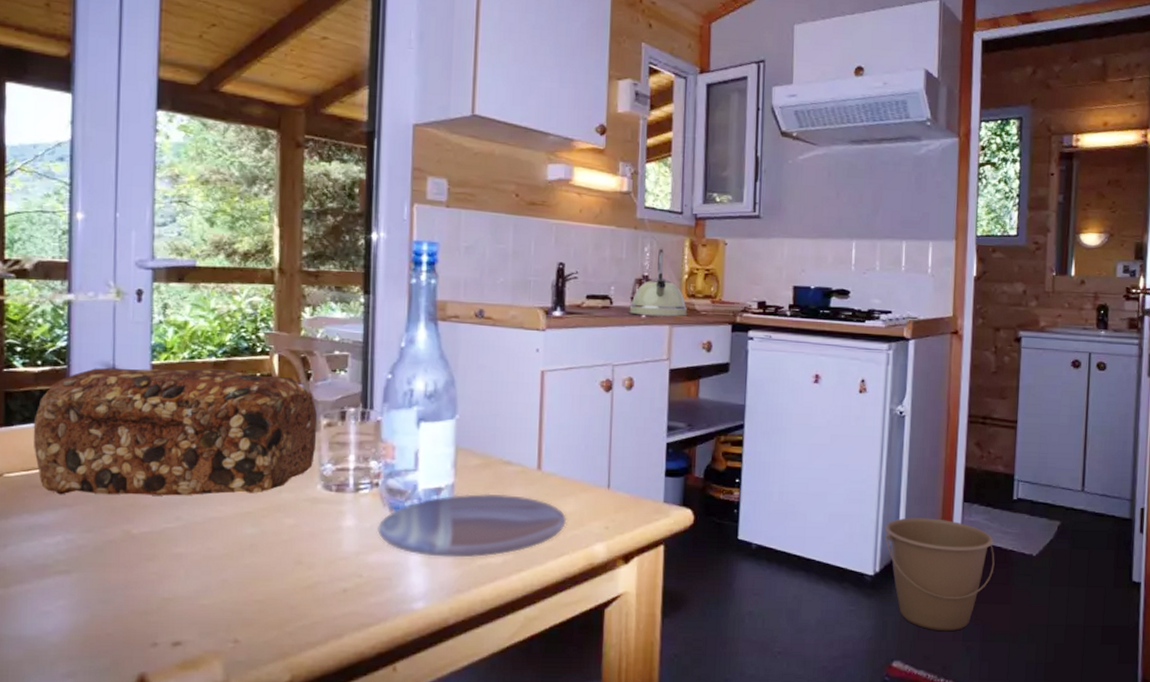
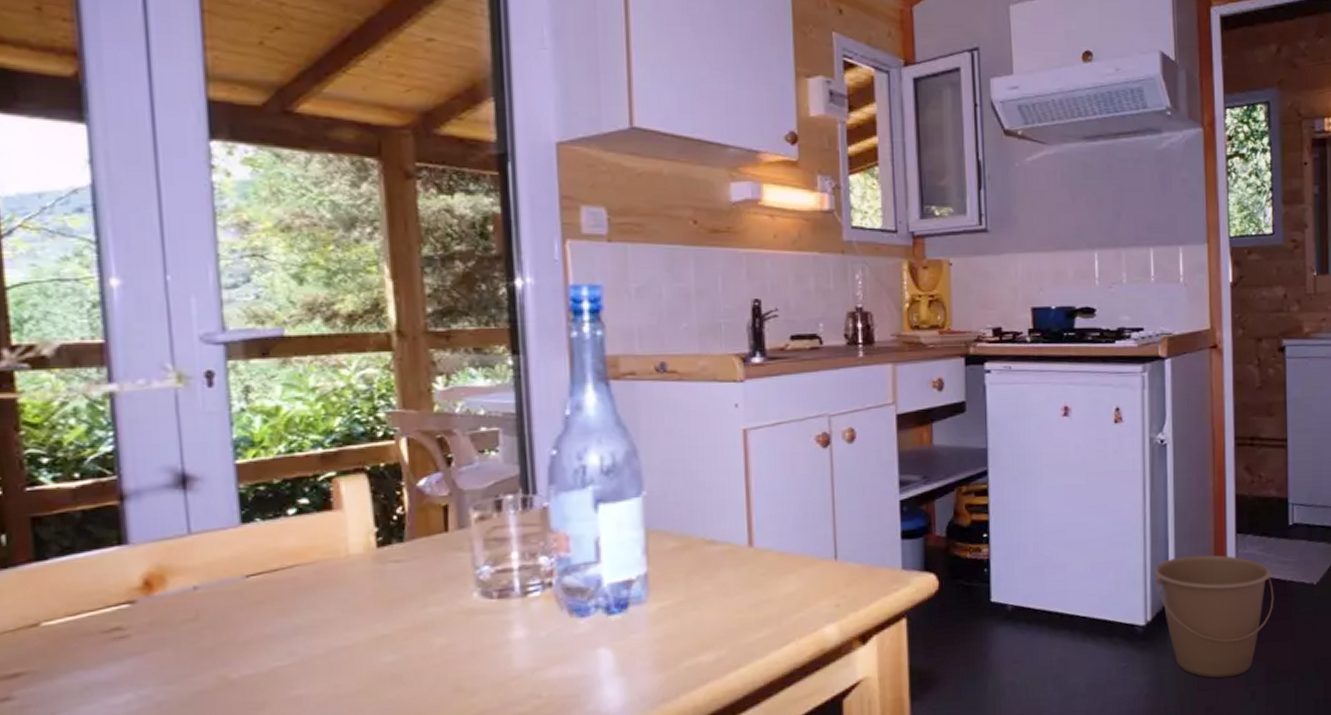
bread loaf: present [33,368,318,496] -> none [76,462,468,641]
plate: present [377,493,566,558] -> none [556,579,788,664]
kettle: present [629,247,688,317] -> none [843,273,913,355]

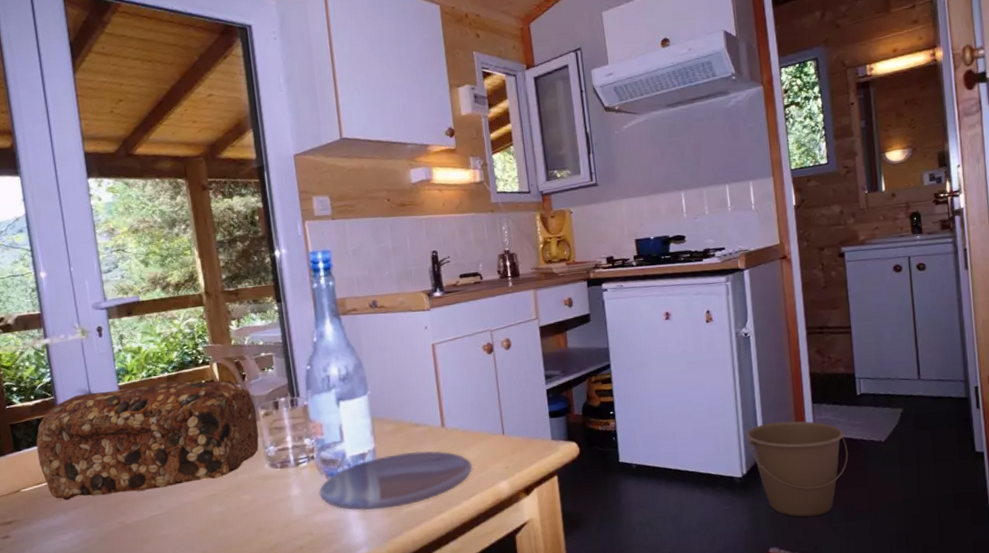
bread loaf: none [76,462,468,641] -> present [36,380,259,501]
plate: none [556,579,788,664] -> present [319,450,472,511]

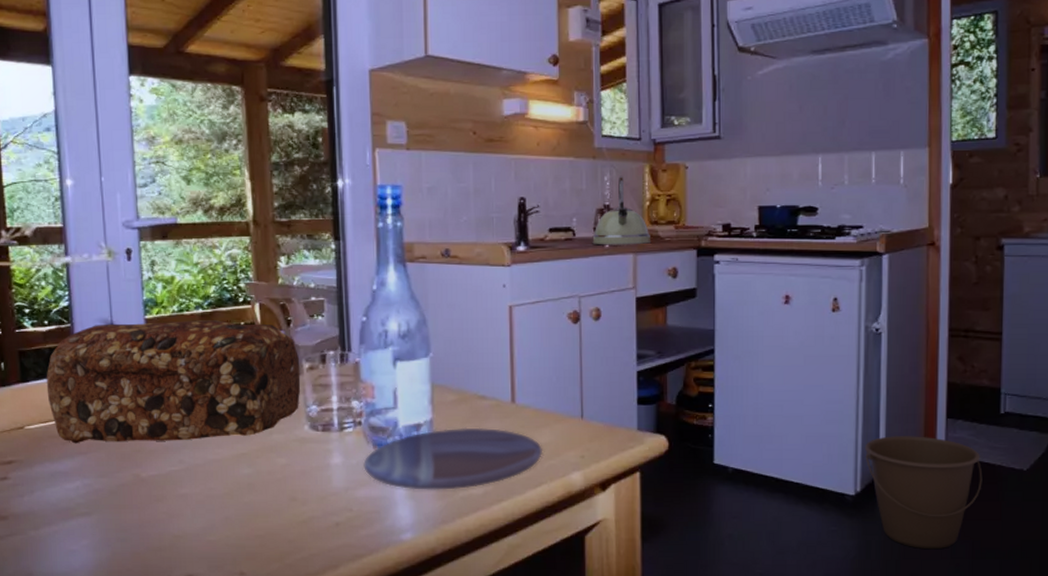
kettle: none [497,224,548,286] -> present [592,175,652,246]

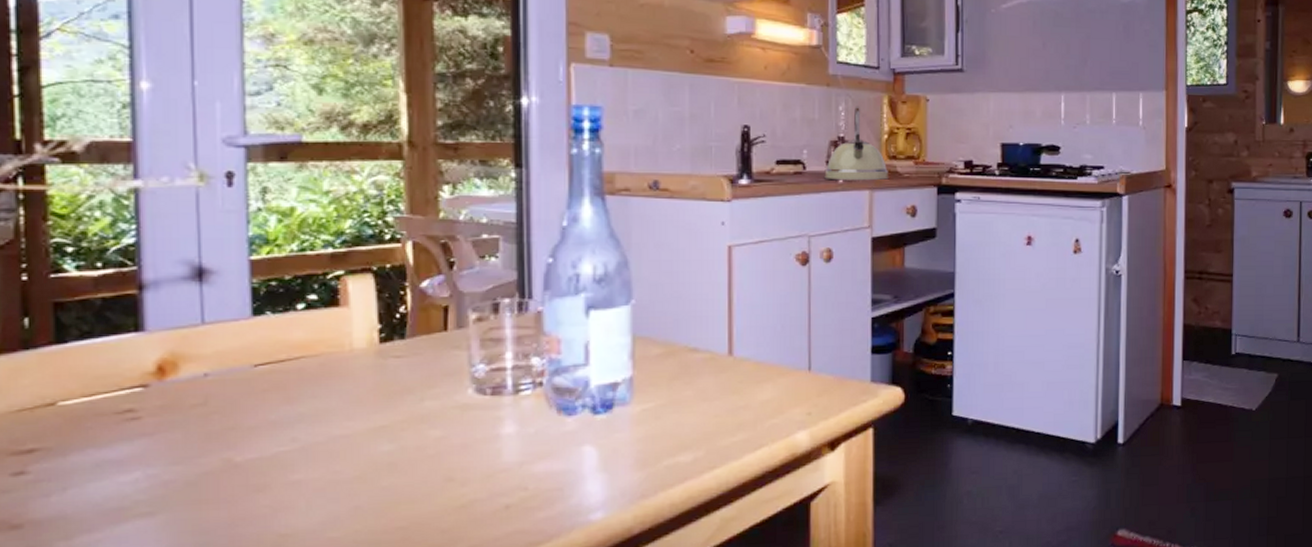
bread loaf: present [46,320,301,444] -> none [95,262,465,423]
plate: present [363,427,542,490] -> none [544,384,763,461]
bucket: present [864,436,983,550] -> none [1104,379,1216,495]

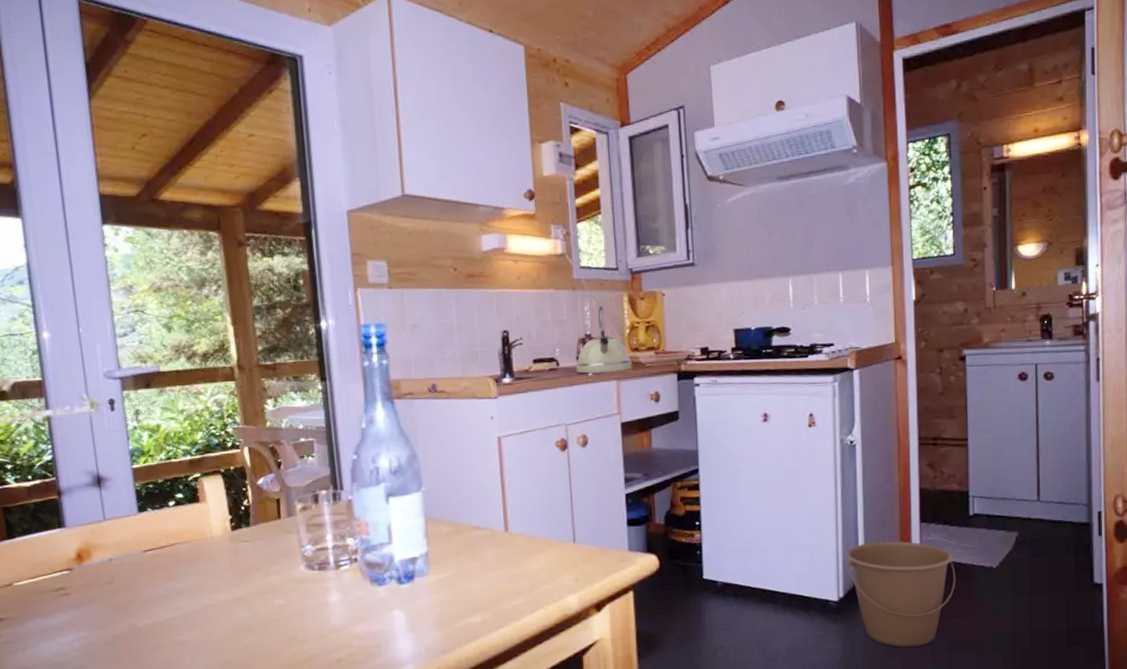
bucket: none [1104,379,1216,495] -> present [845,541,956,648]

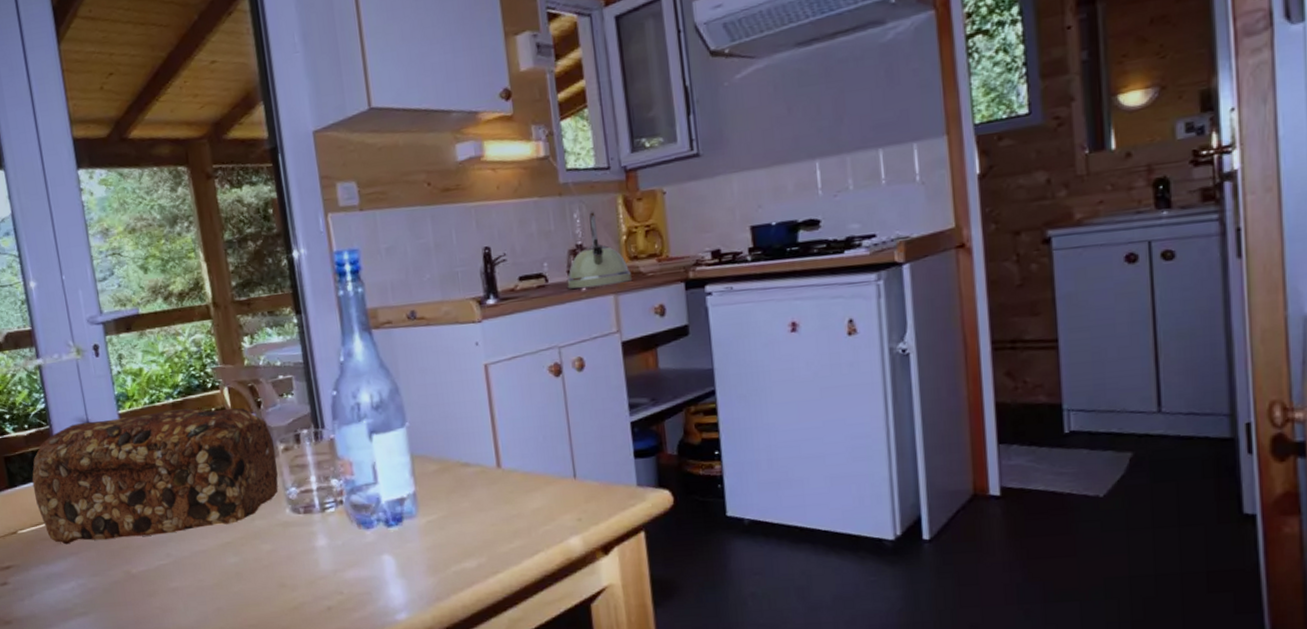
bread loaf: none [32,466,295,598] -> present [32,408,278,545]
bucket: present [845,541,956,648] -> none [901,467,1049,596]

